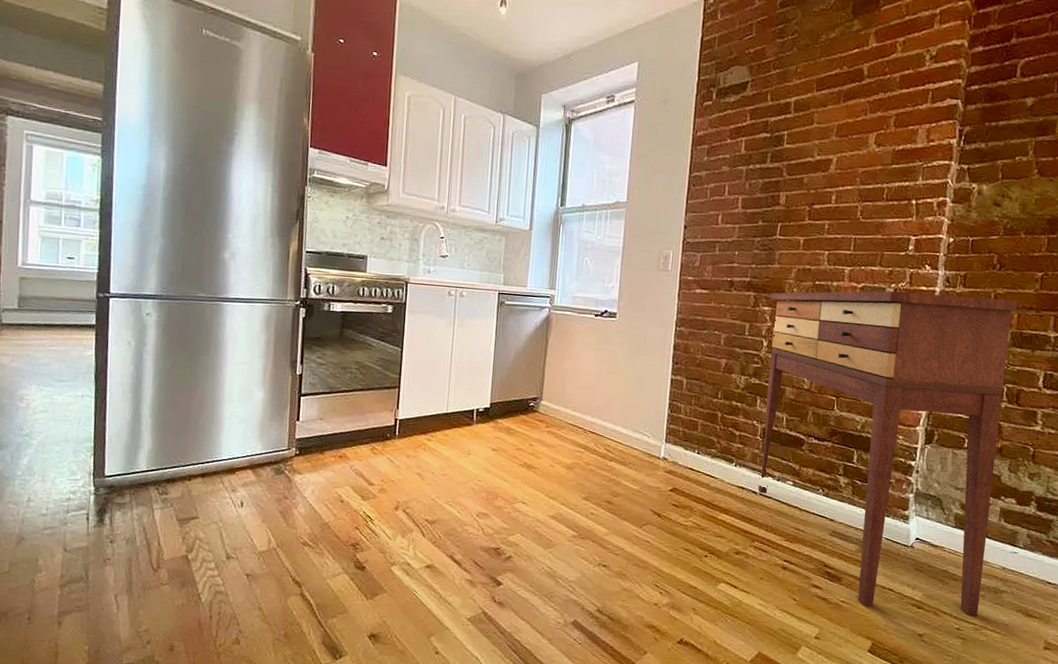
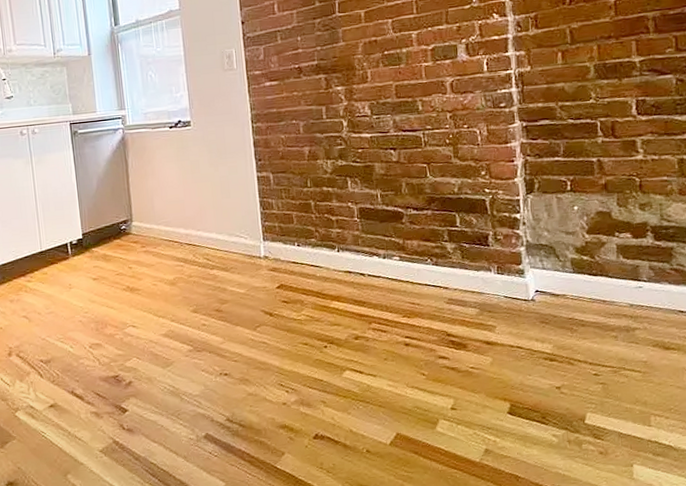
console table: present [757,290,1018,616] -> none [340,32,613,369]

